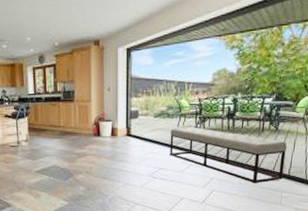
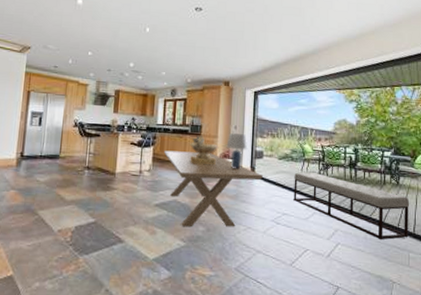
dining table: none [38,118,139,189] -> present [163,150,263,228]
birdbath: none [63,100,93,130] -> present [190,134,219,165]
lamp: none [100,95,123,131] -> present [226,133,248,170]

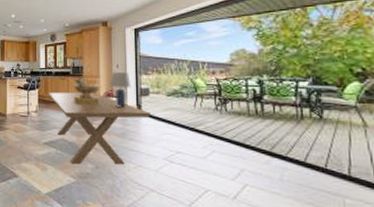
bench: present [293,172,410,240] -> none [186,108,342,183]

